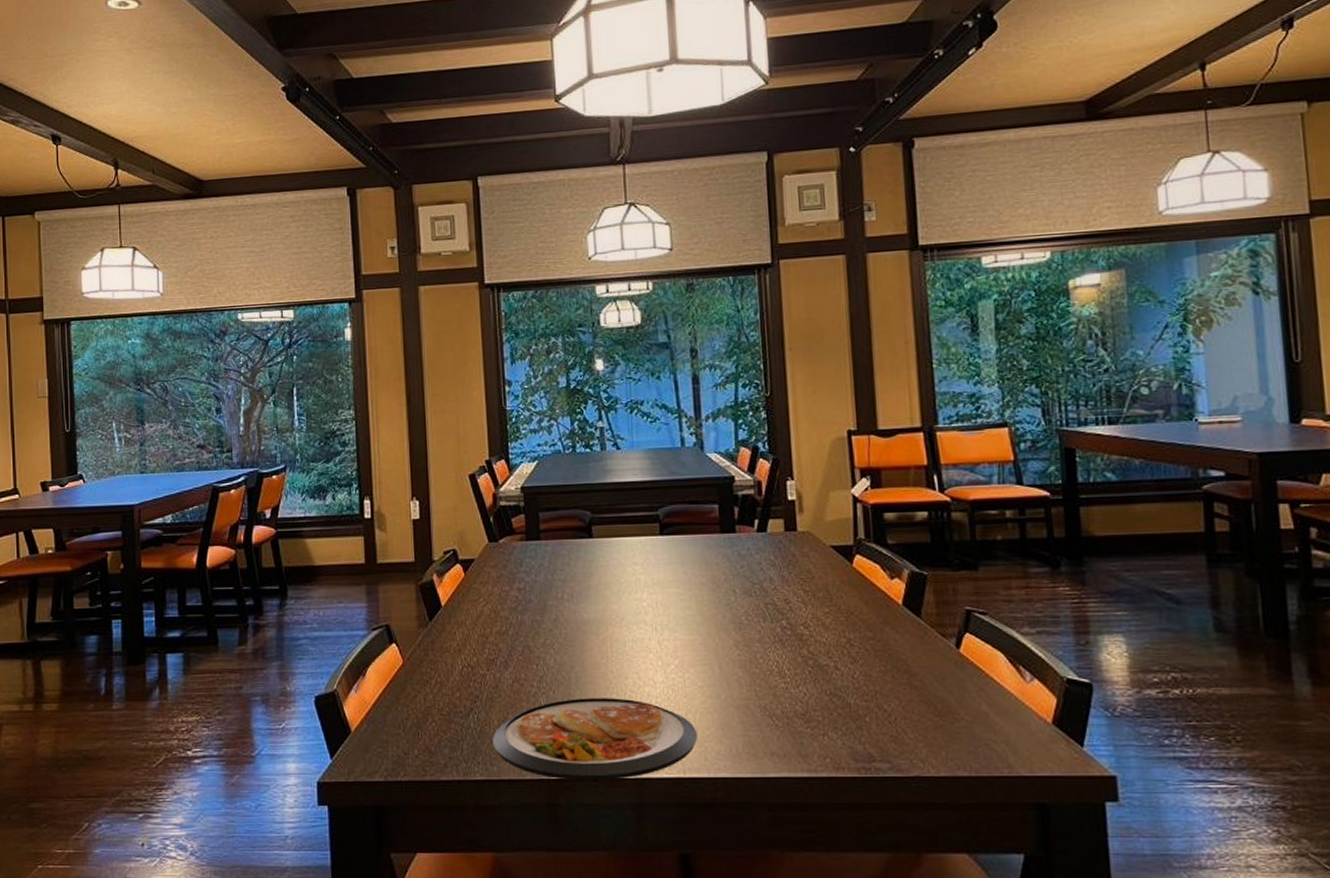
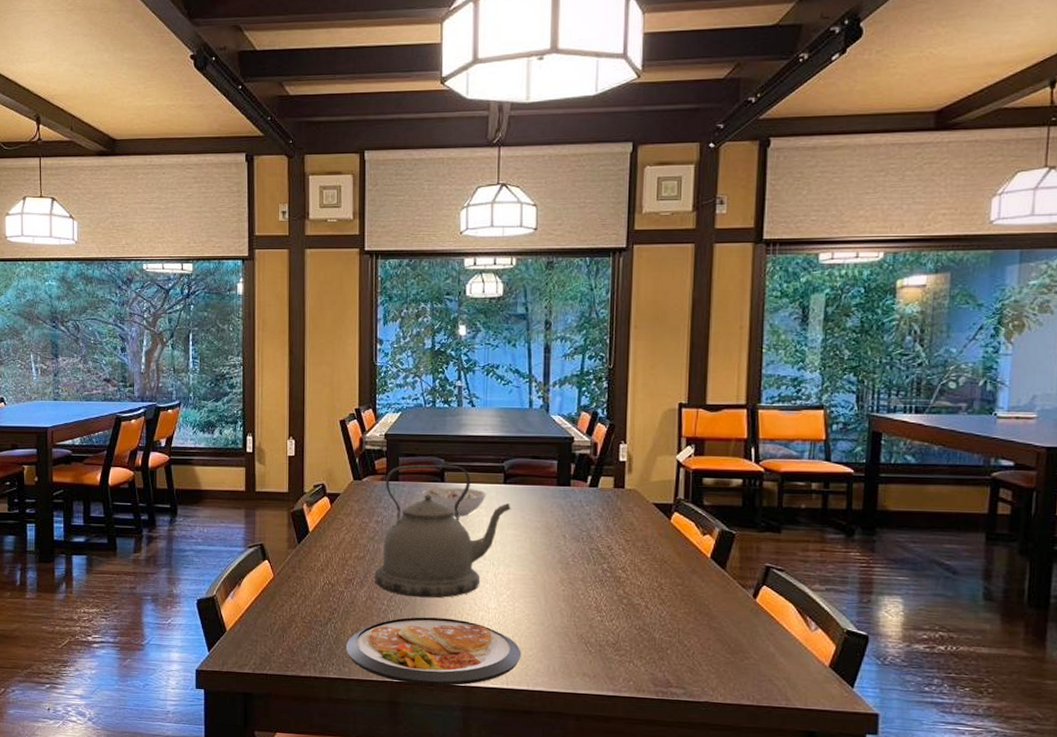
kettle: none [520,517,671,676] -> present [375,464,511,598]
bowl: none [567,540,641,577] -> present [421,484,486,517]

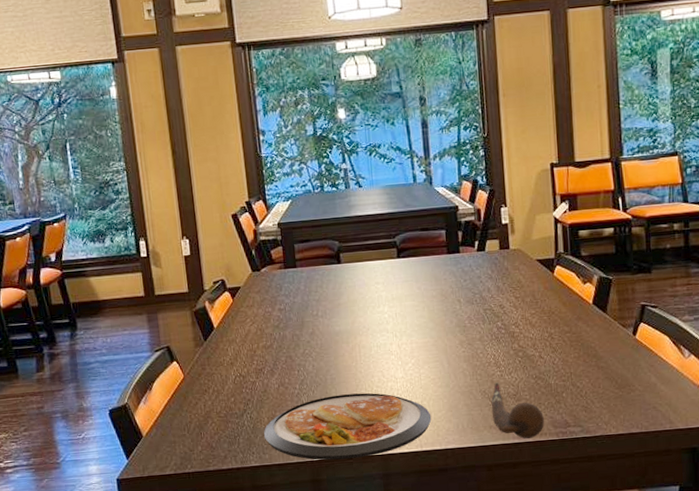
kettle: present [375,464,511,598] -> none [283,246,407,378]
bowl: present [421,484,486,517] -> none [320,266,382,295]
spoon: none [588,627,644,693] -> present [492,382,544,439]

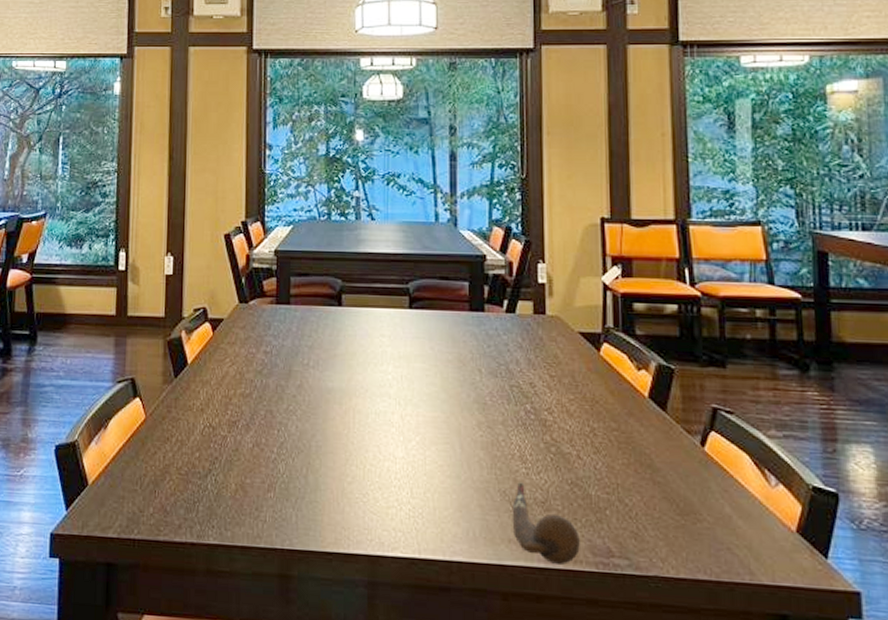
dish: present [264,393,432,461] -> none [229,468,435,555]

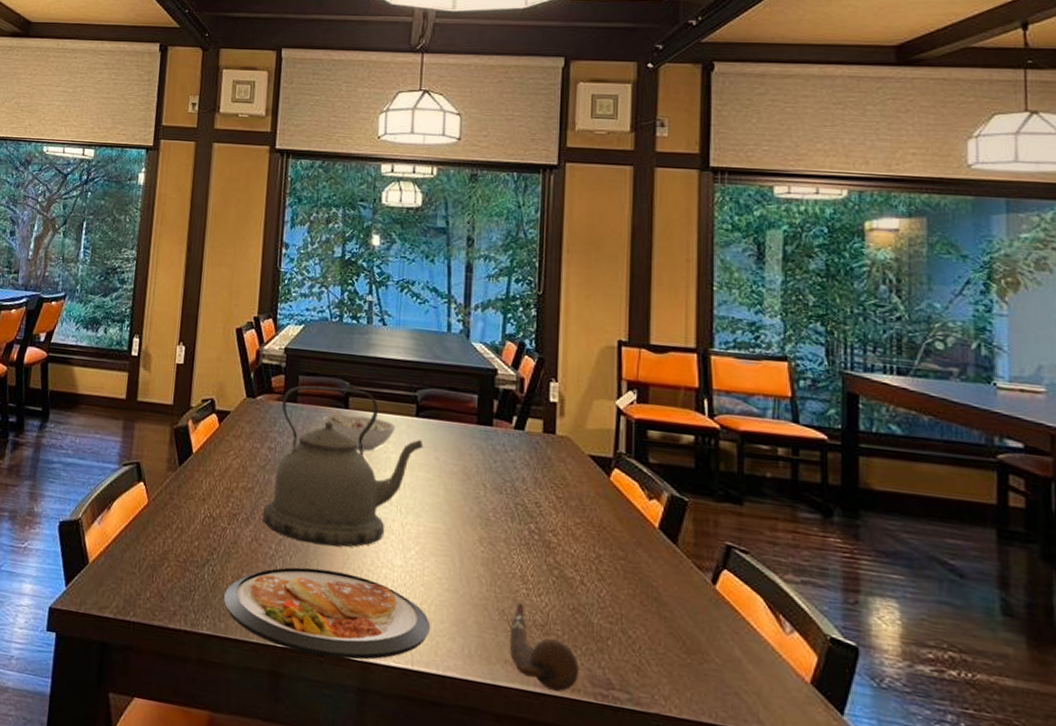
dish: none [229,468,435,555] -> present [224,567,431,660]
kettle: none [263,285,418,445] -> present [263,385,424,548]
bowl: none [316,308,390,347] -> present [322,410,396,451]

